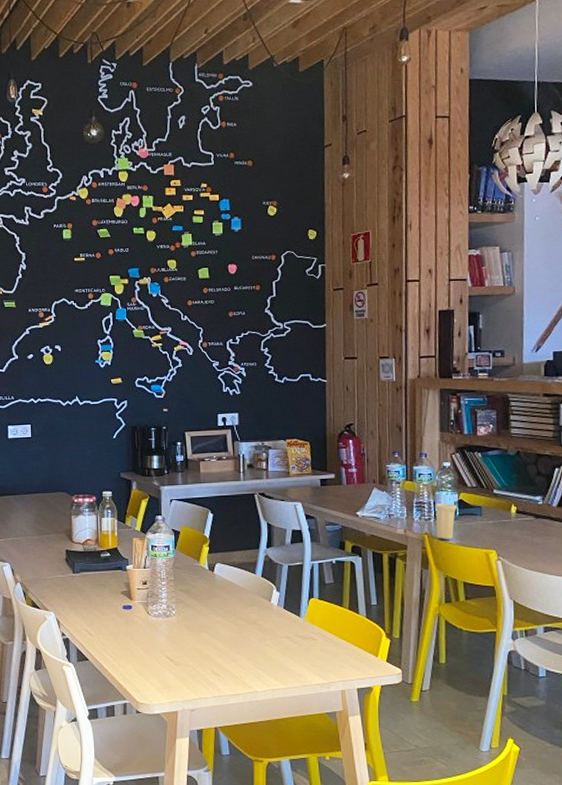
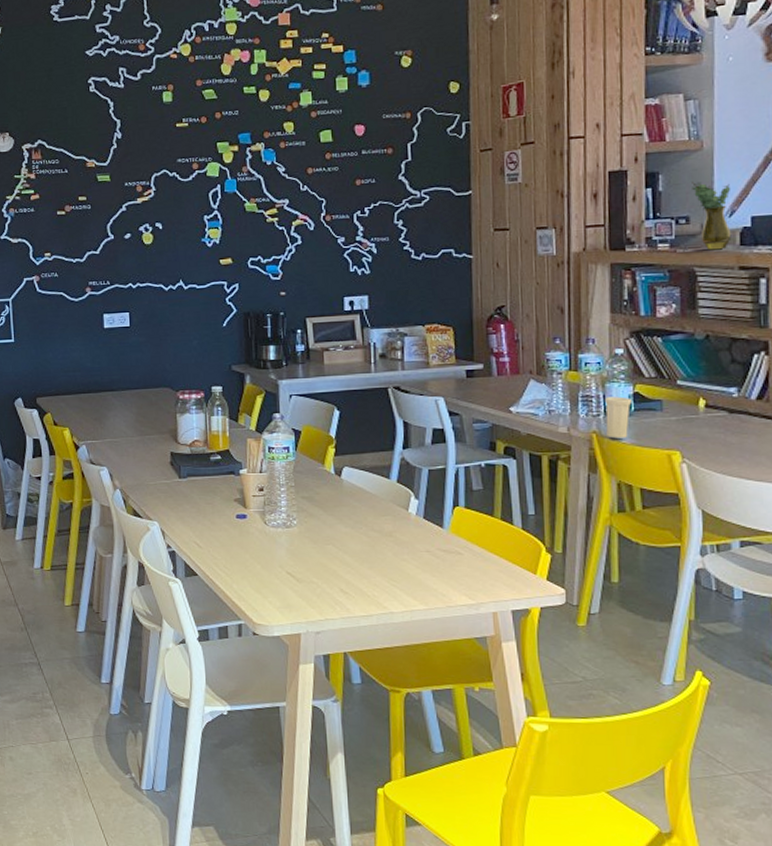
vase: none [506,320,538,380] -> present [692,181,732,251]

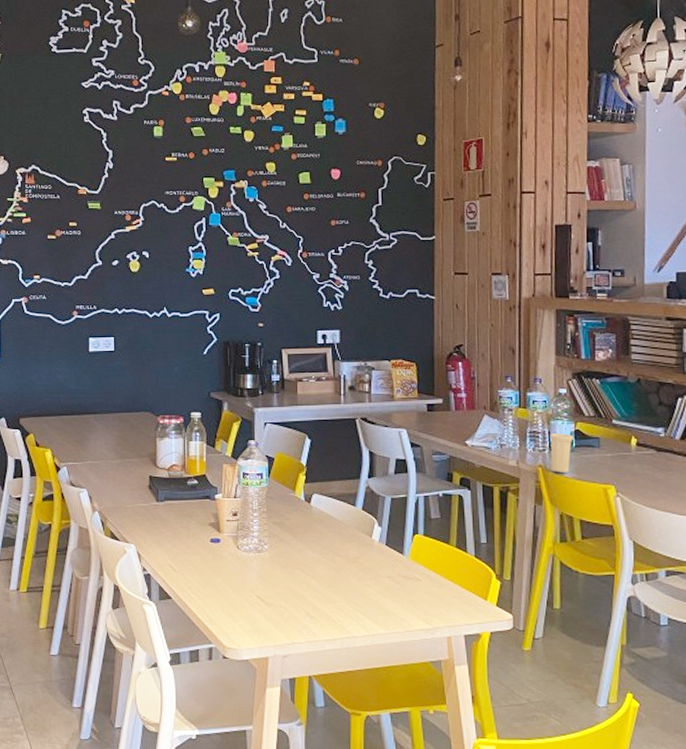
vase: present [692,181,732,251] -> none [626,238,660,302]

